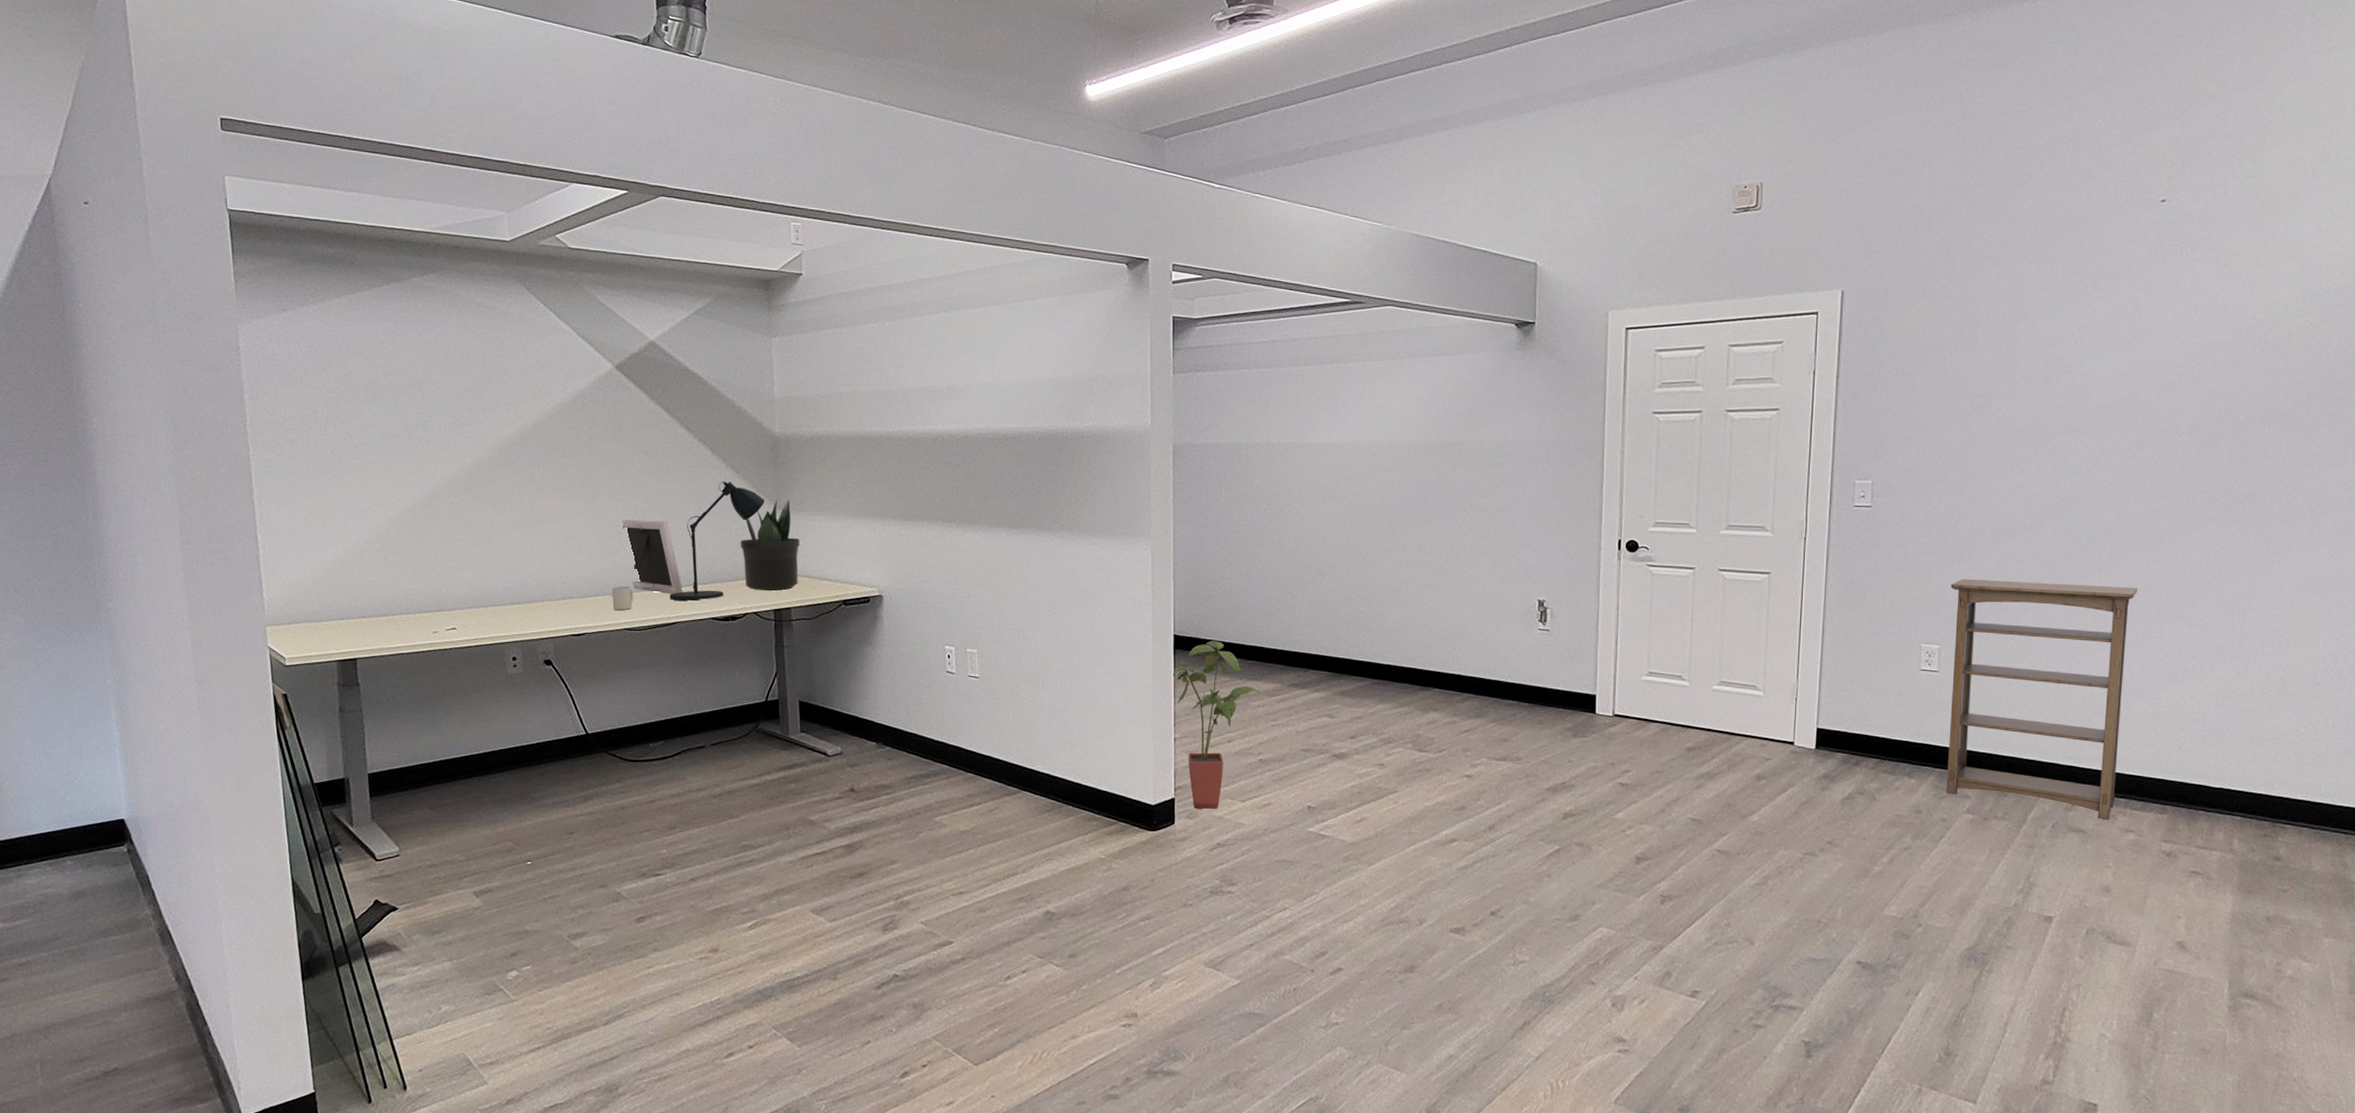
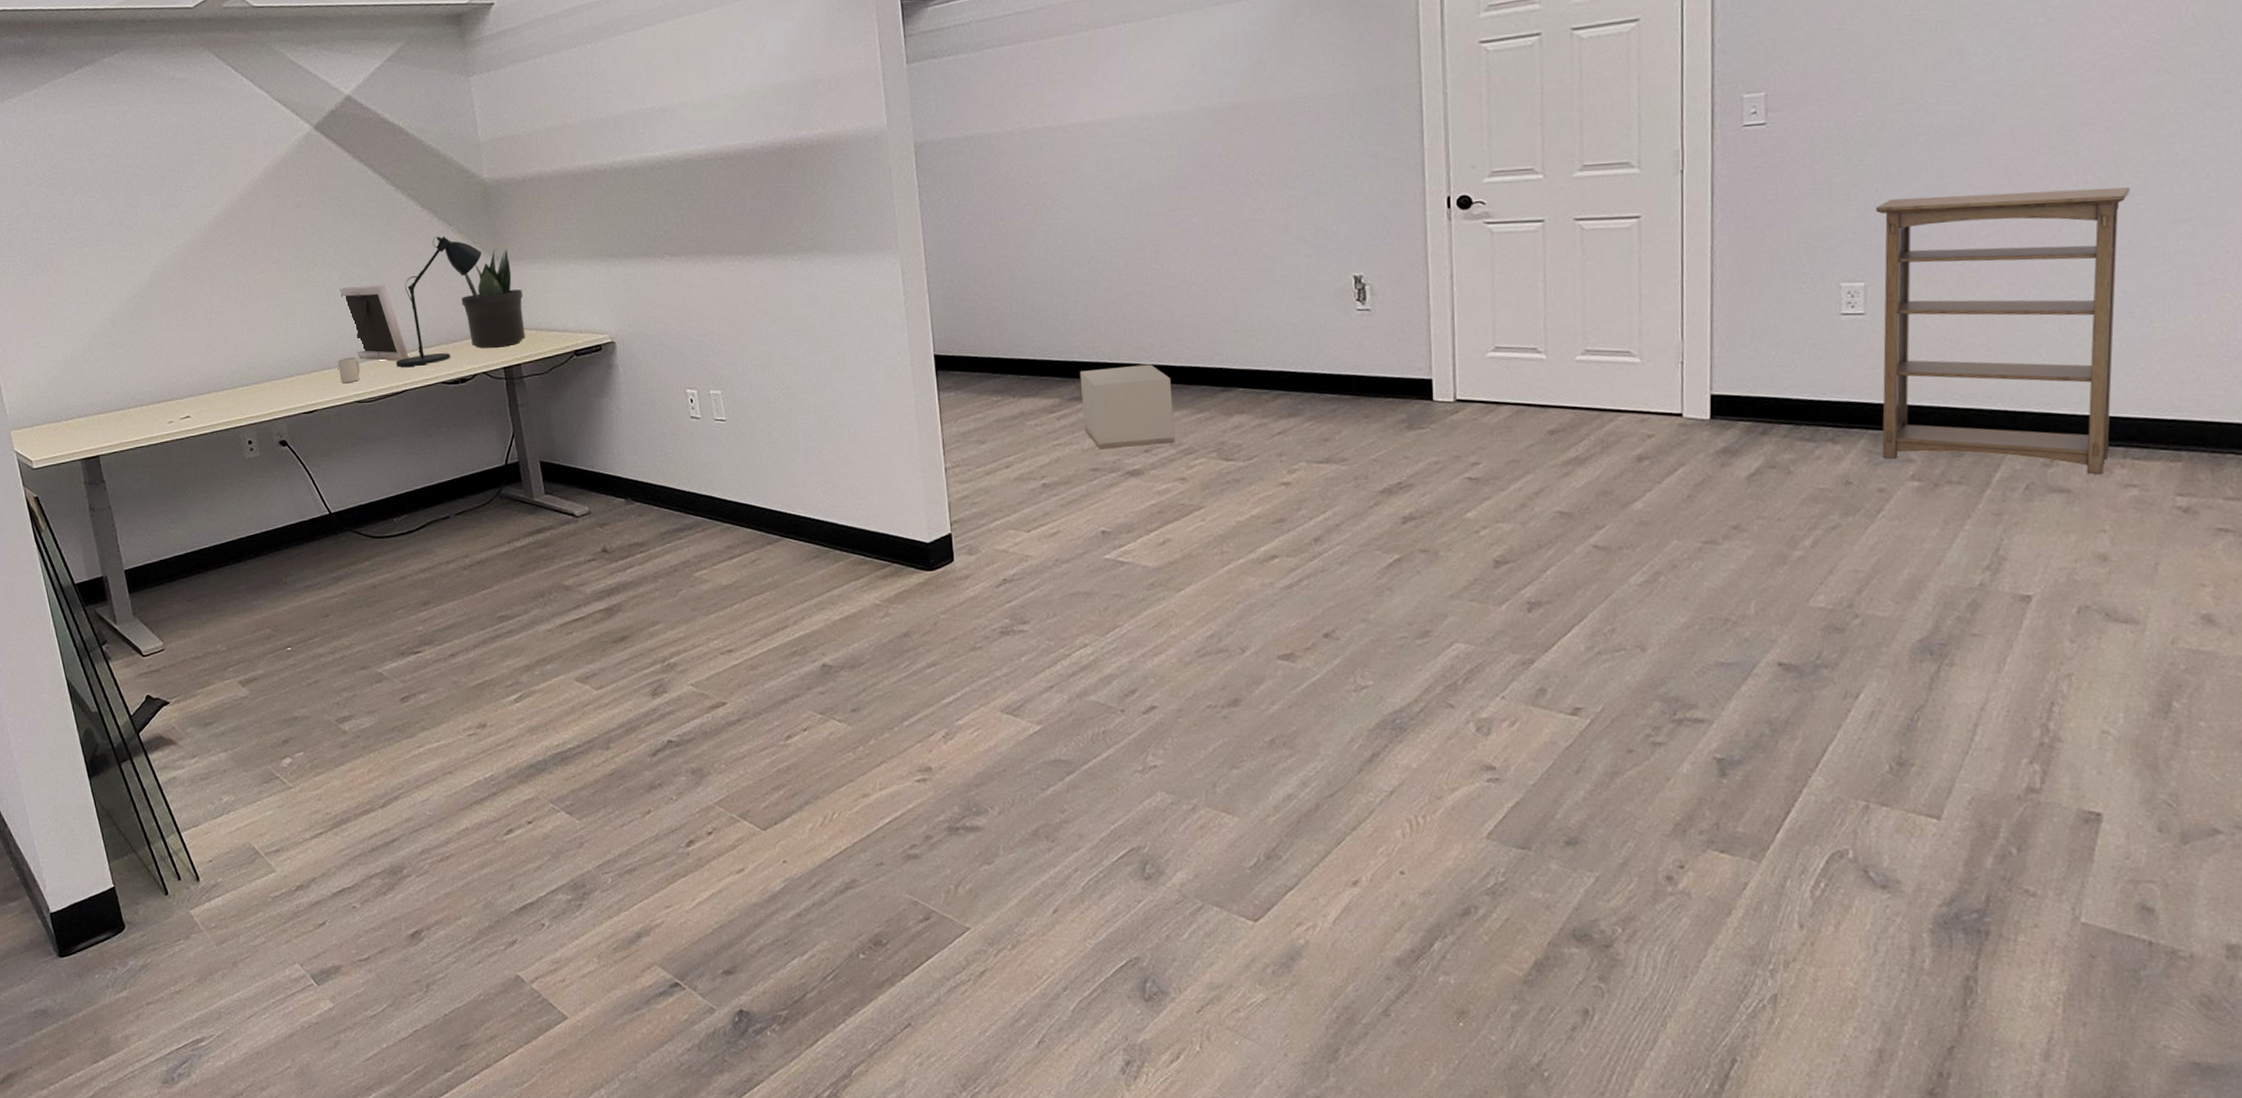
house plant: present [1172,641,1261,809] -> none [936,357,1038,543]
cardboard box: none [1300,660,1379,733] -> present [1079,364,1175,449]

